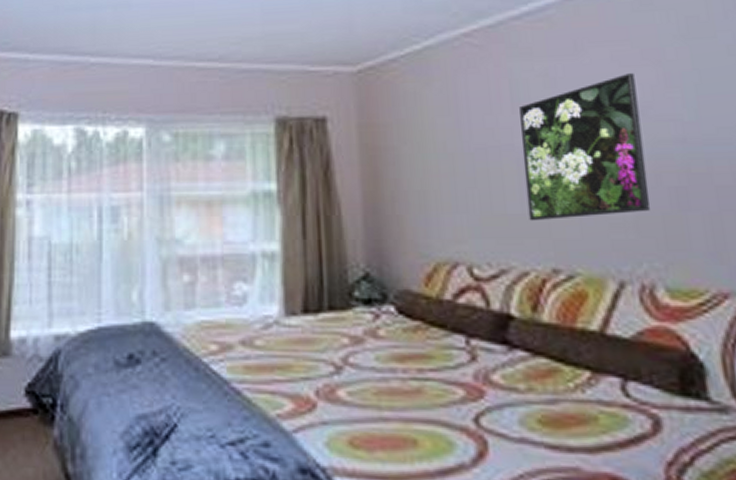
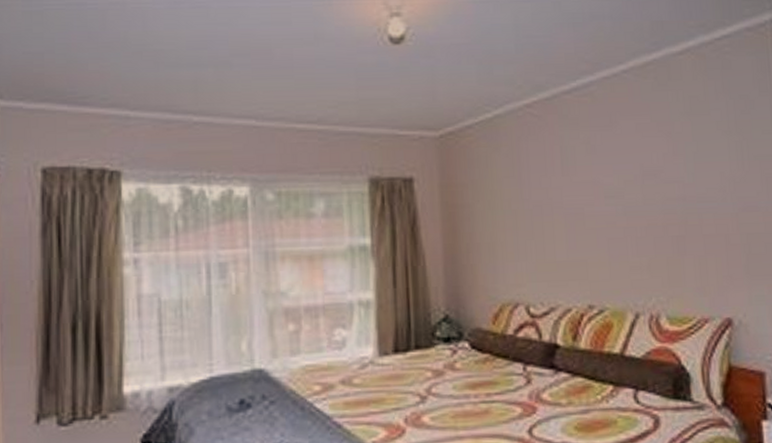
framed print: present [519,73,651,221] -> none [568,143,660,267]

